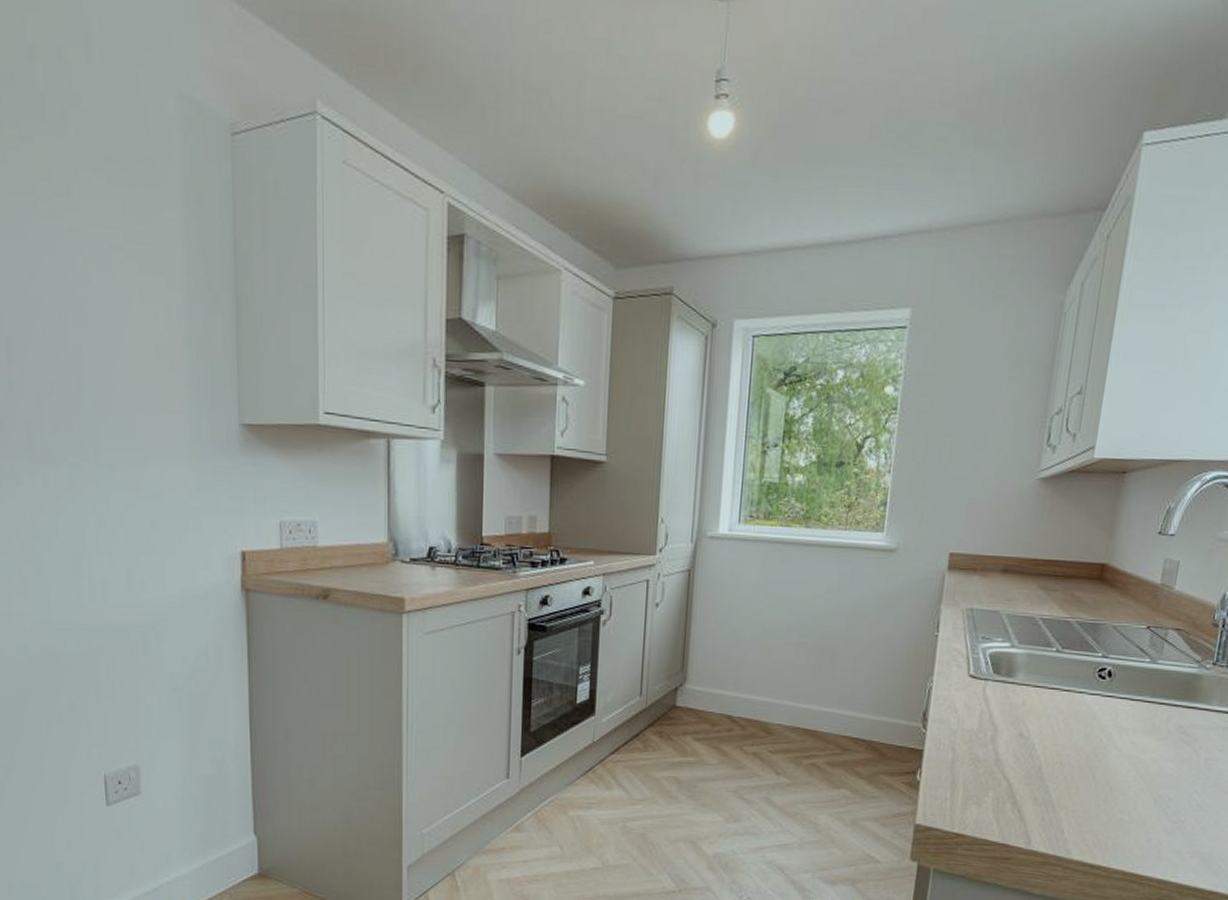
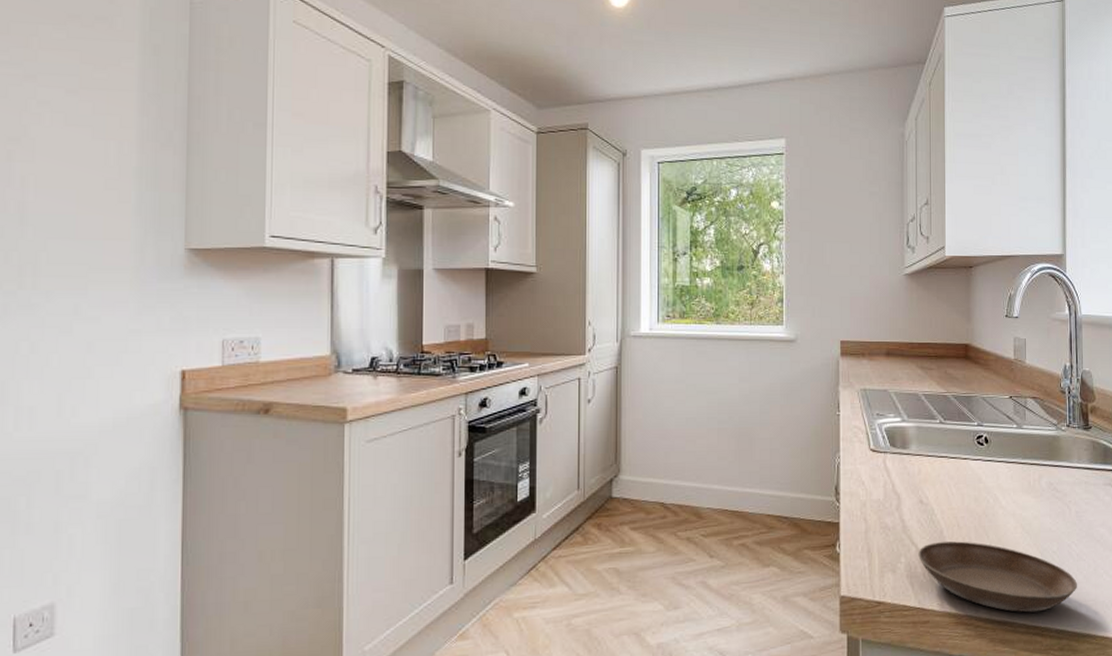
saucer: none [1009,779,1193,860] -> present [918,541,1078,613]

